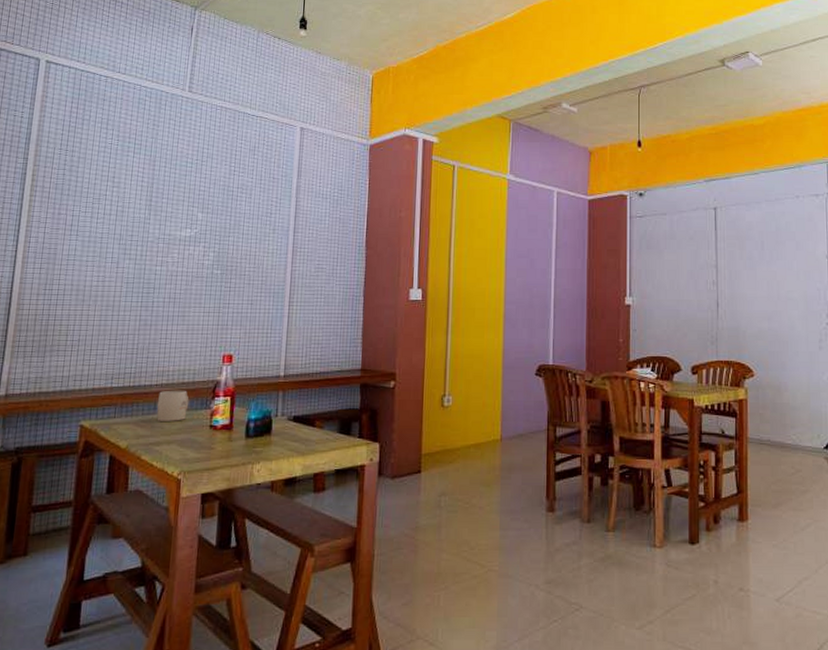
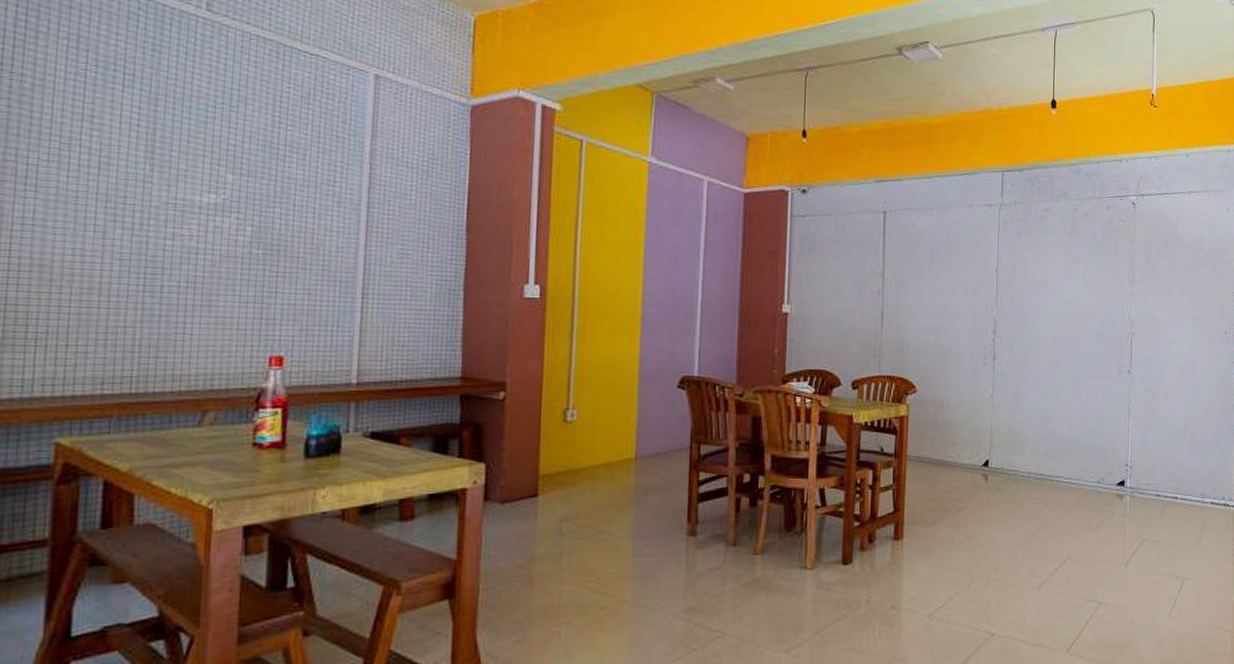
mug: present [156,390,189,421] -> none [173,399,222,438]

